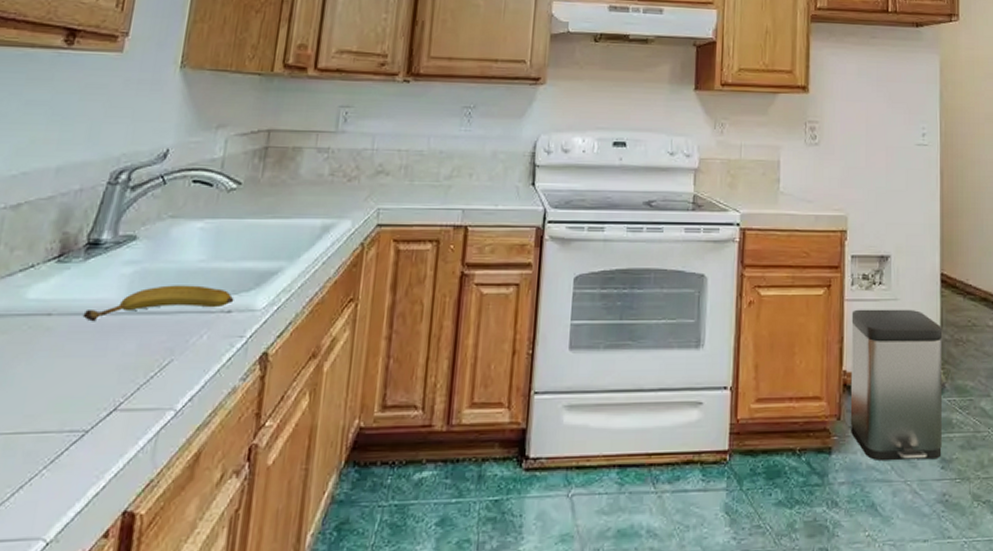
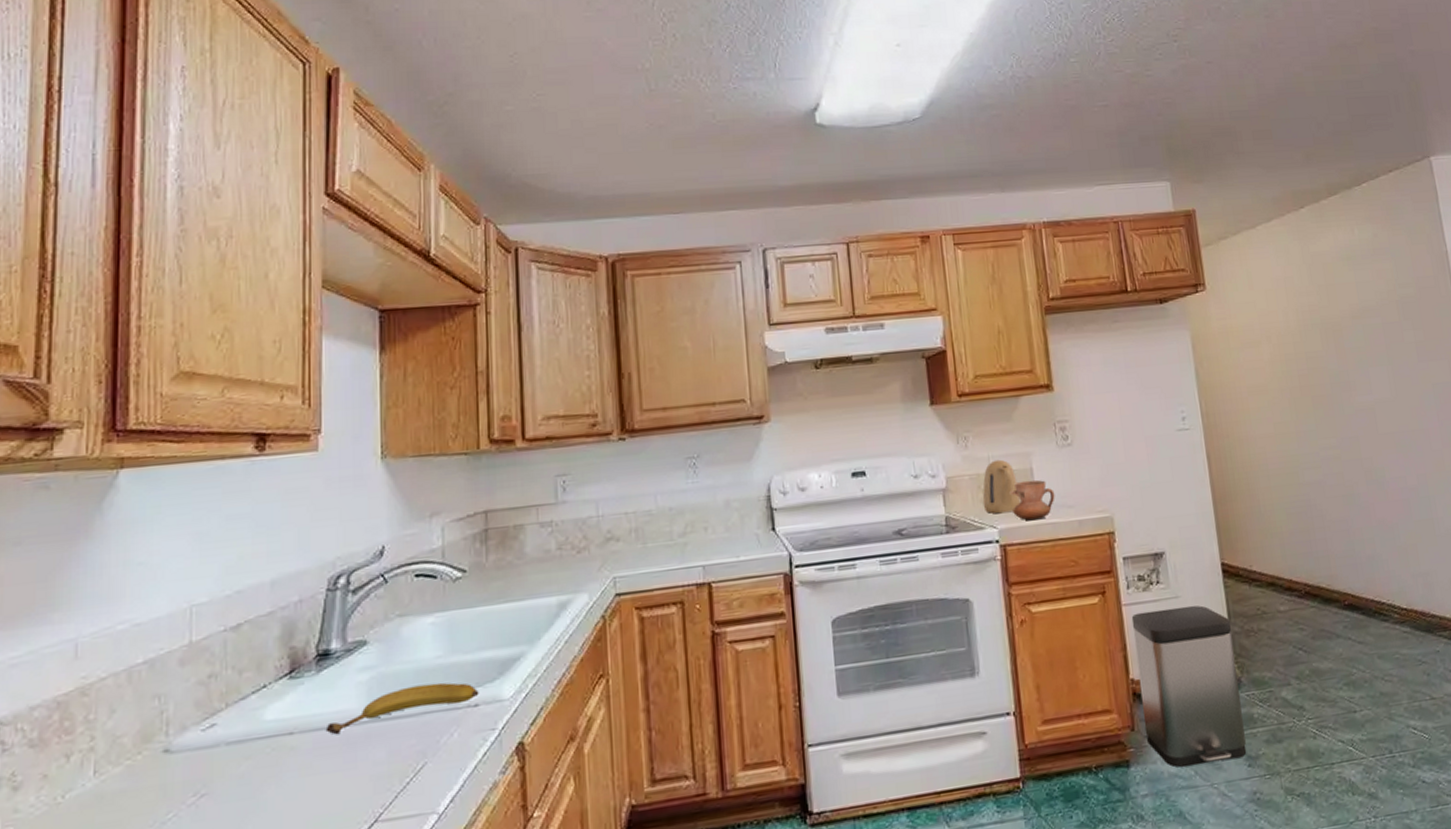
kettle: none [729,148,765,199] -> present [982,459,1021,514]
ceramic jug: none [756,171,797,210] -> present [1009,479,1055,521]

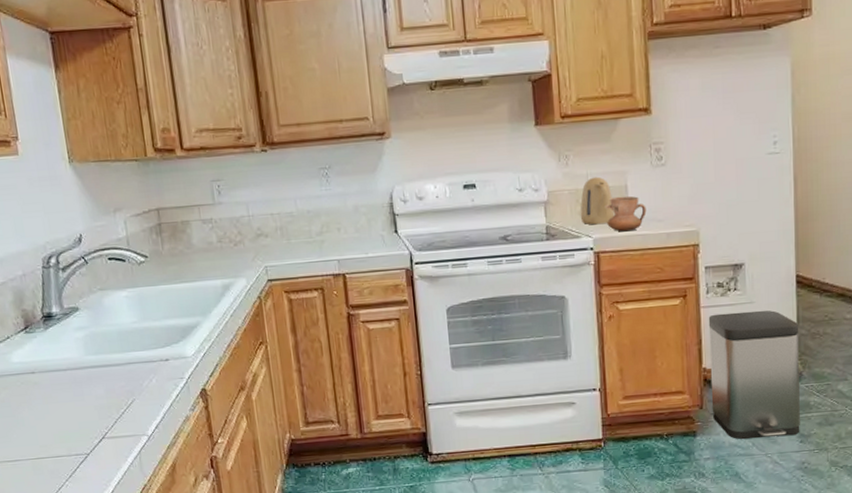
fruit: present [325,682,479,736] -> none [57,341,168,376]

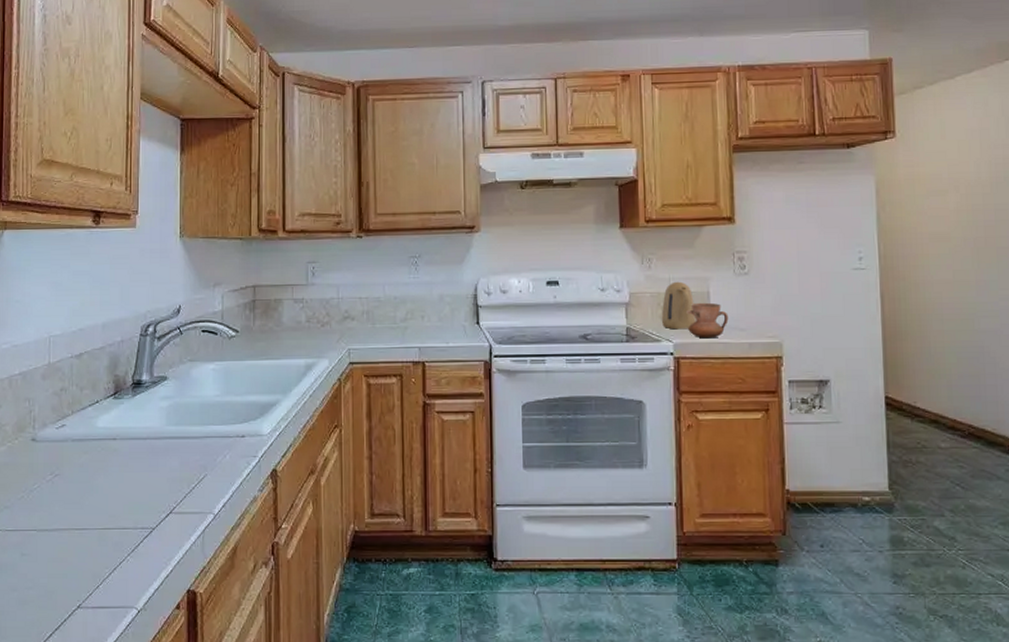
pedal bin: present [708,310,800,439] -> none [792,431,893,575]

